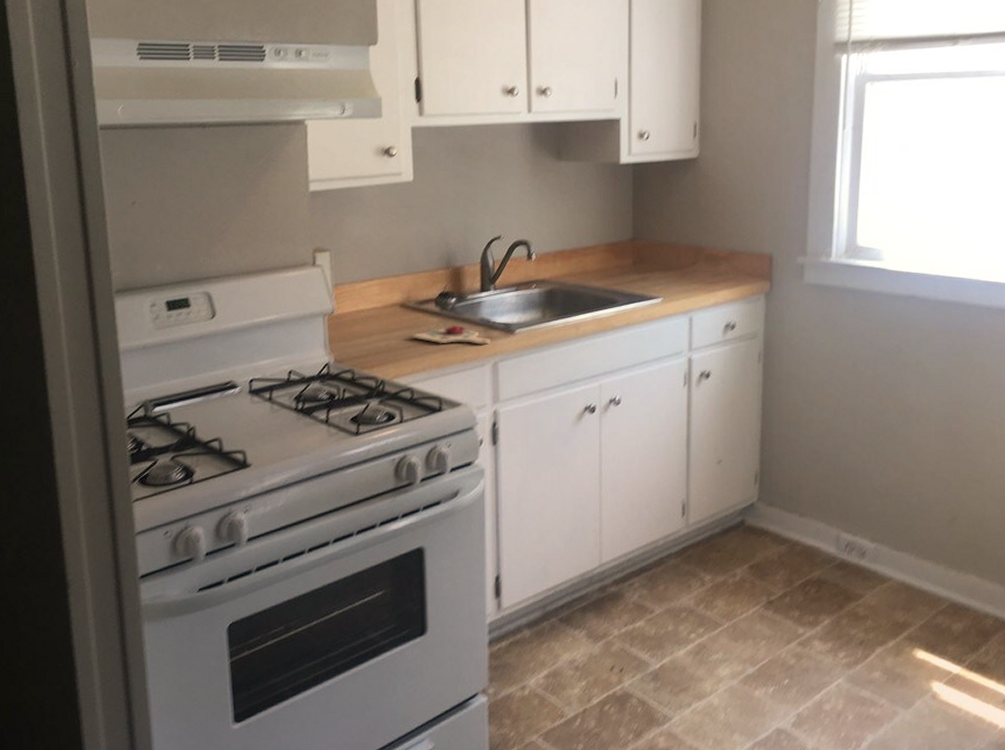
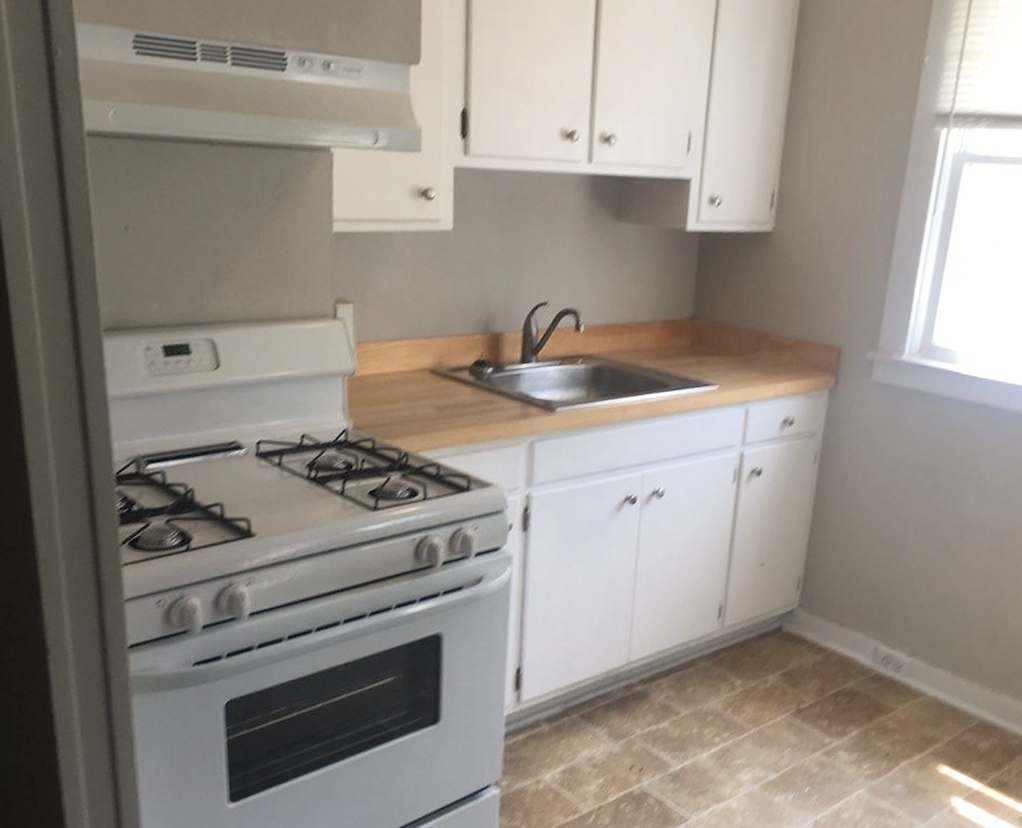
cutting board: present [412,323,491,345] -> none [441,395,528,422]

